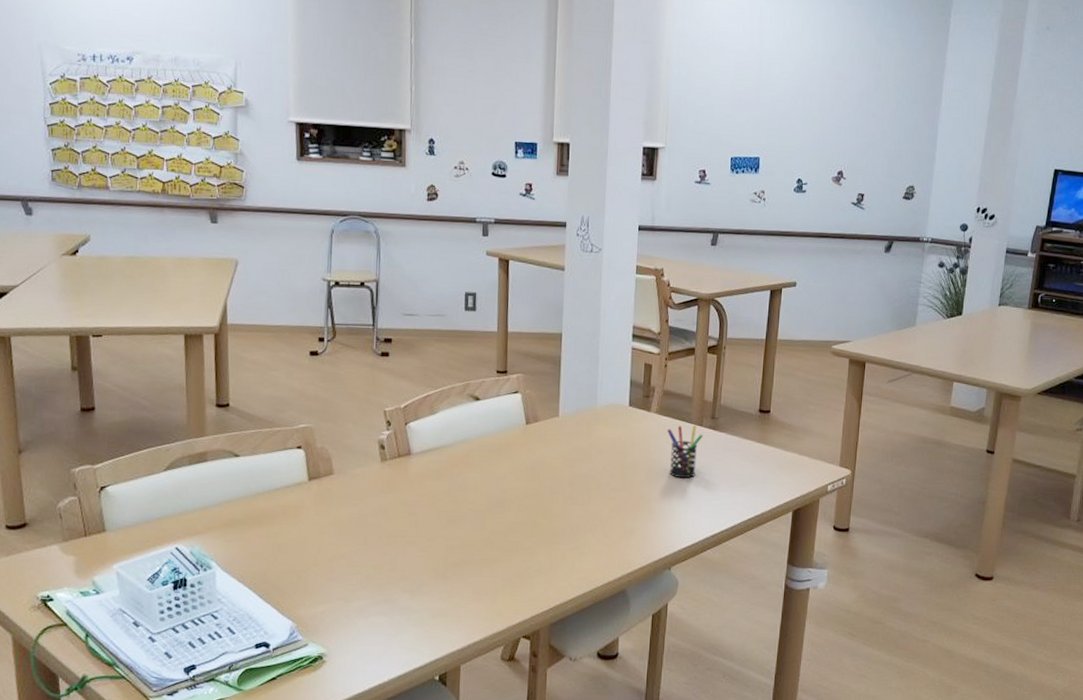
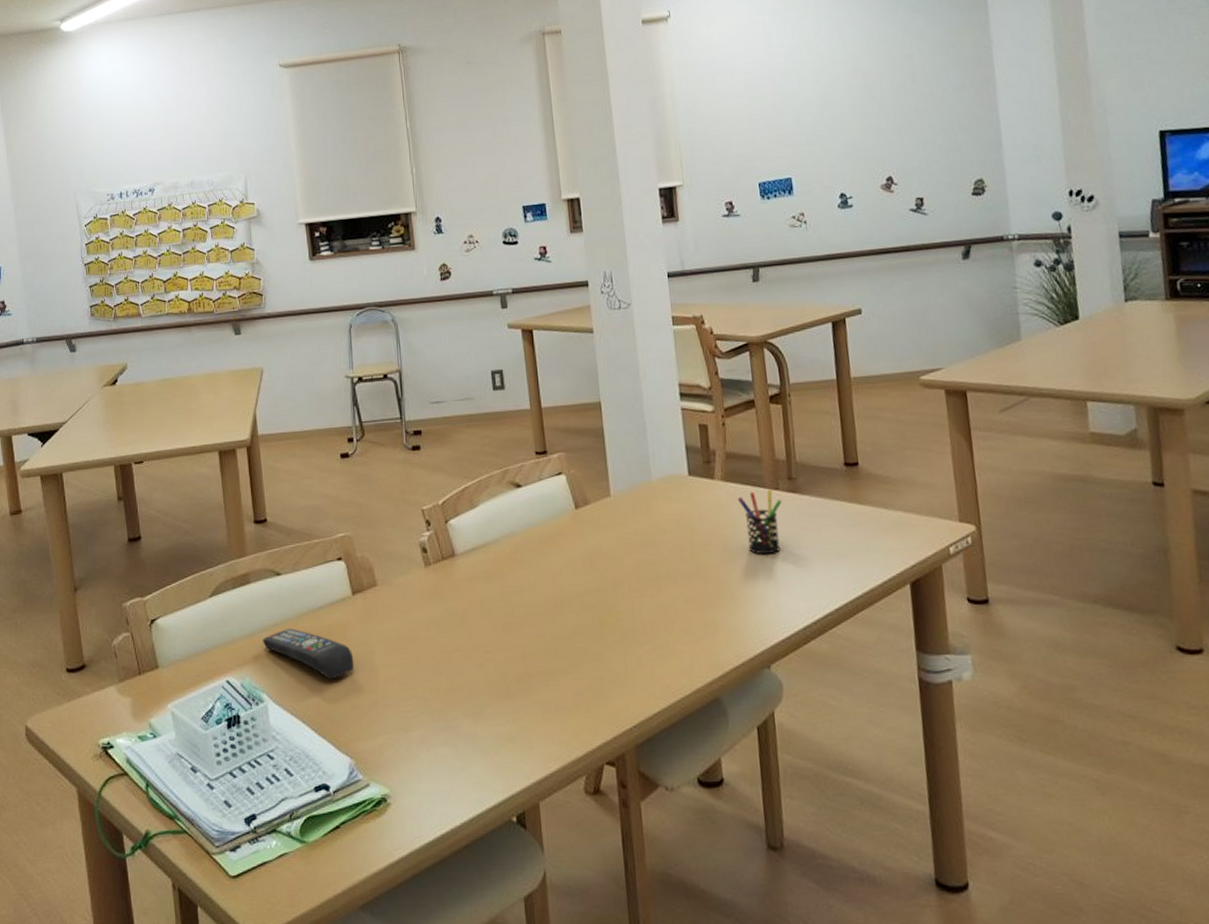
remote control: none [216,505,304,554] -> present [263,628,355,680]

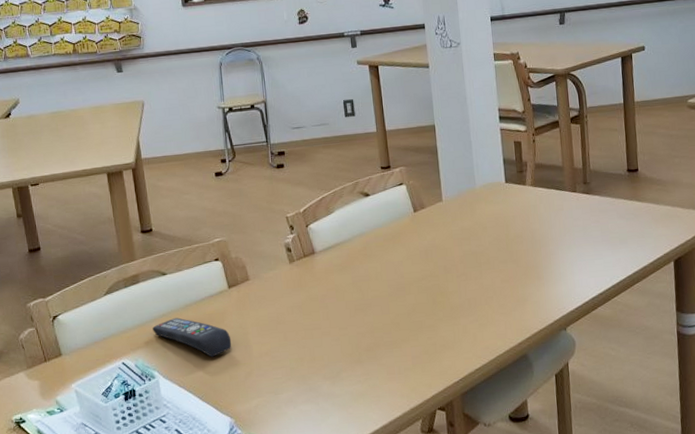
pen holder: present [737,489,782,555] -> none [543,192,578,243]

